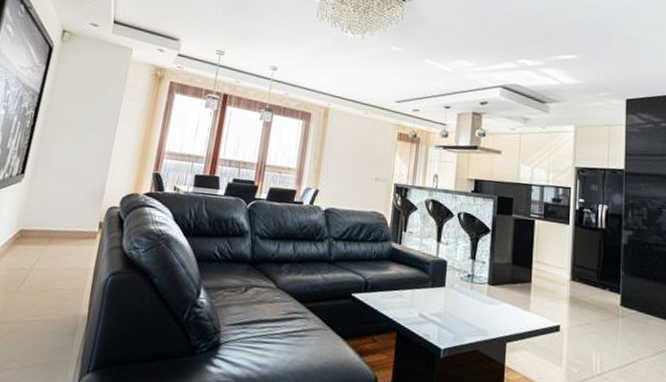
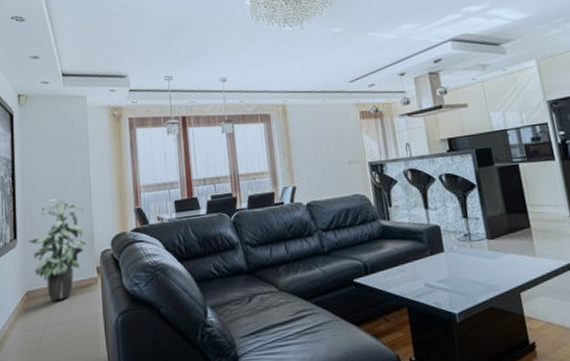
indoor plant: none [34,142,102,246] -> present [27,198,87,302]

